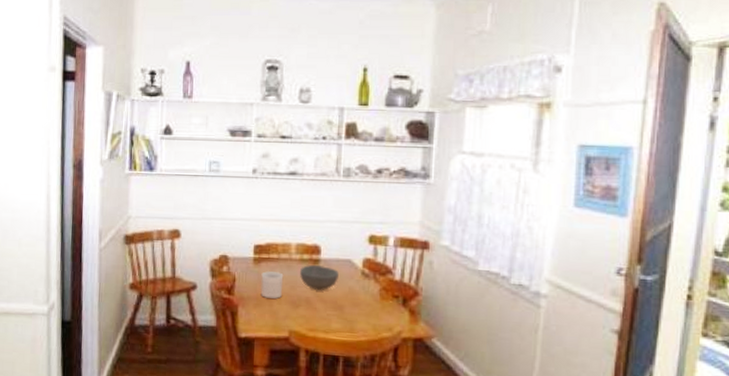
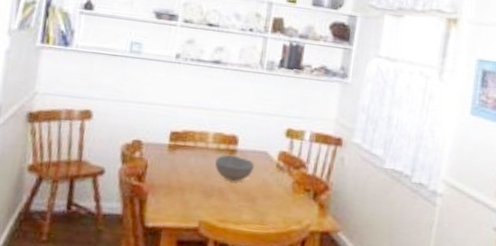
mug: present [260,271,284,299] -> none [172,159,199,188]
books: none [354,145,382,175] -> present [278,42,305,71]

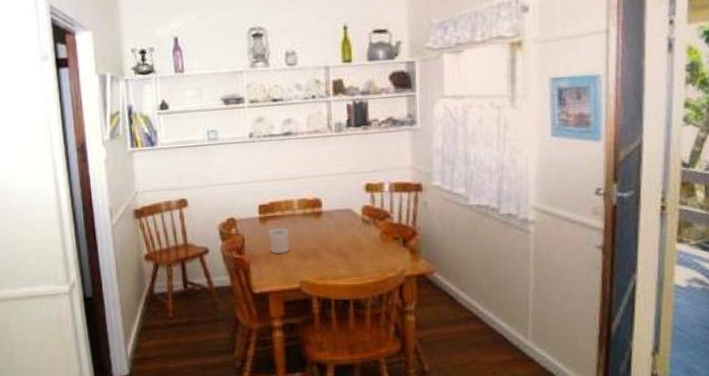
mug: none [172,159,199,188] -> present [268,228,291,254]
bowl: present [215,154,254,181] -> none [304,217,341,241]

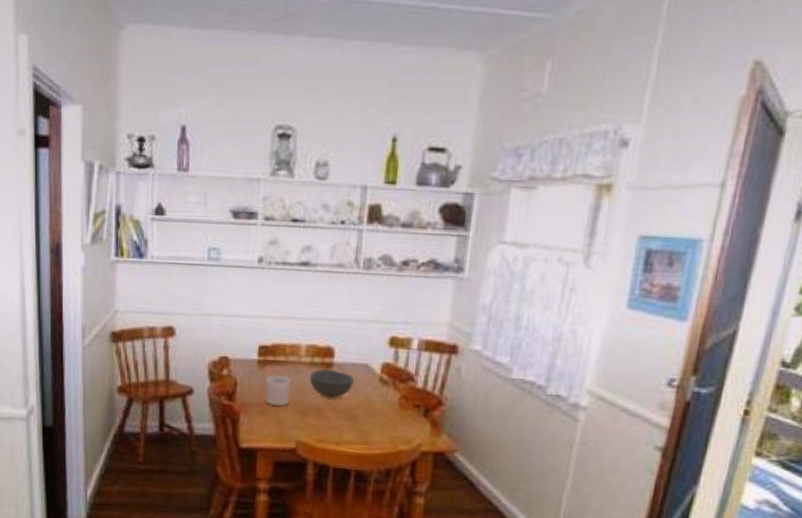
bowl: none [304,217,341,241] -> present [310,368,354,398]
books: present [345,99,371,127] -> none [376,232,409,267]

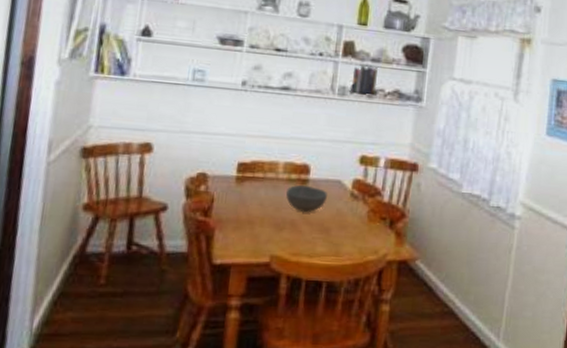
mug: present [265,376,292,406] -> none [241,191,269,221]
books: none [376,232,409,267] -> present [350,66,378,96]

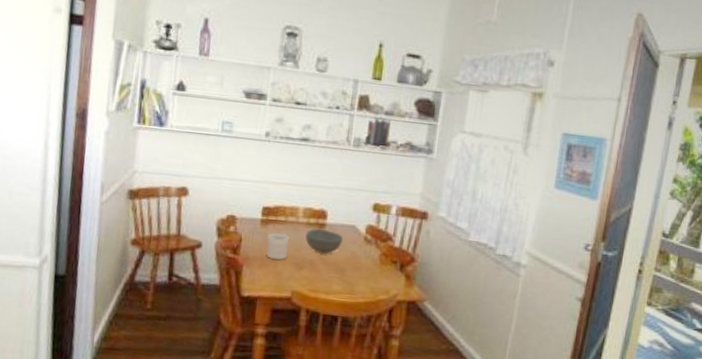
mug: none [241,191,269,221] -> present [266,233,290,260]

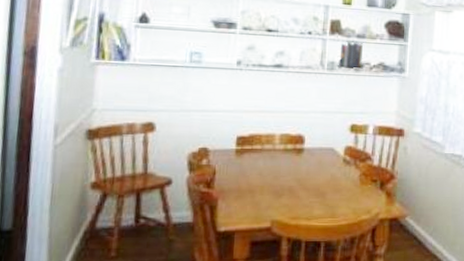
mug: present [266,233,290,260] -> none [242,163,267,189]
bowl: present [305,228,343,254] -> none [283,154,322,179]

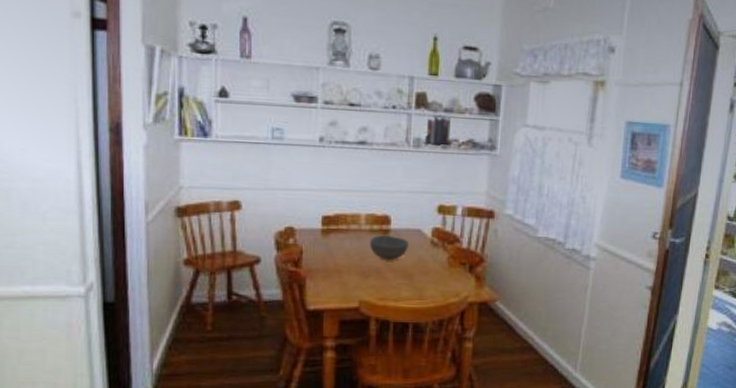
bowl: none [283,154,322,179] -> present [370,234,408,260]

